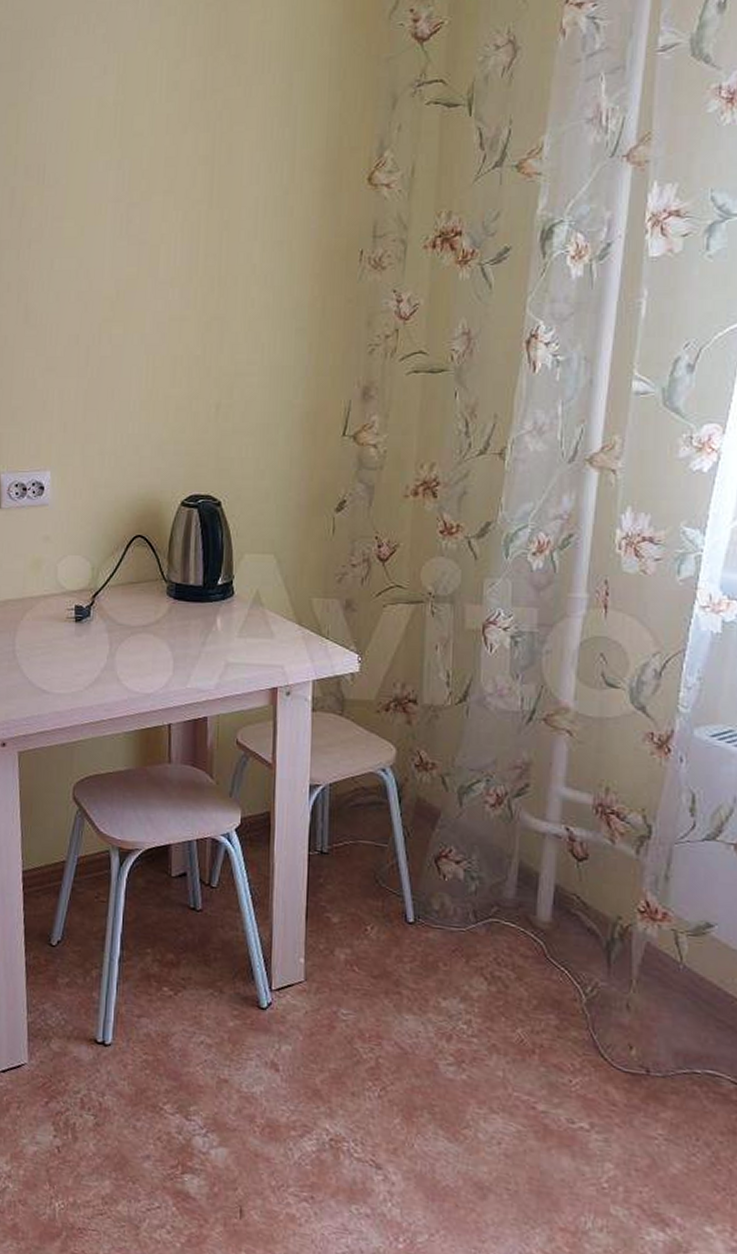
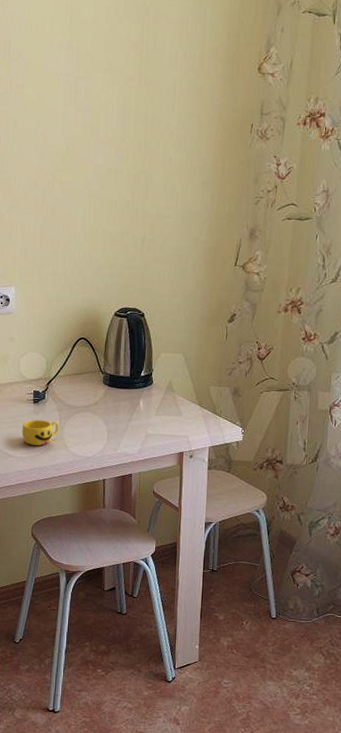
cup: none [59,643,109,678] -> present [21,419,59,446]

